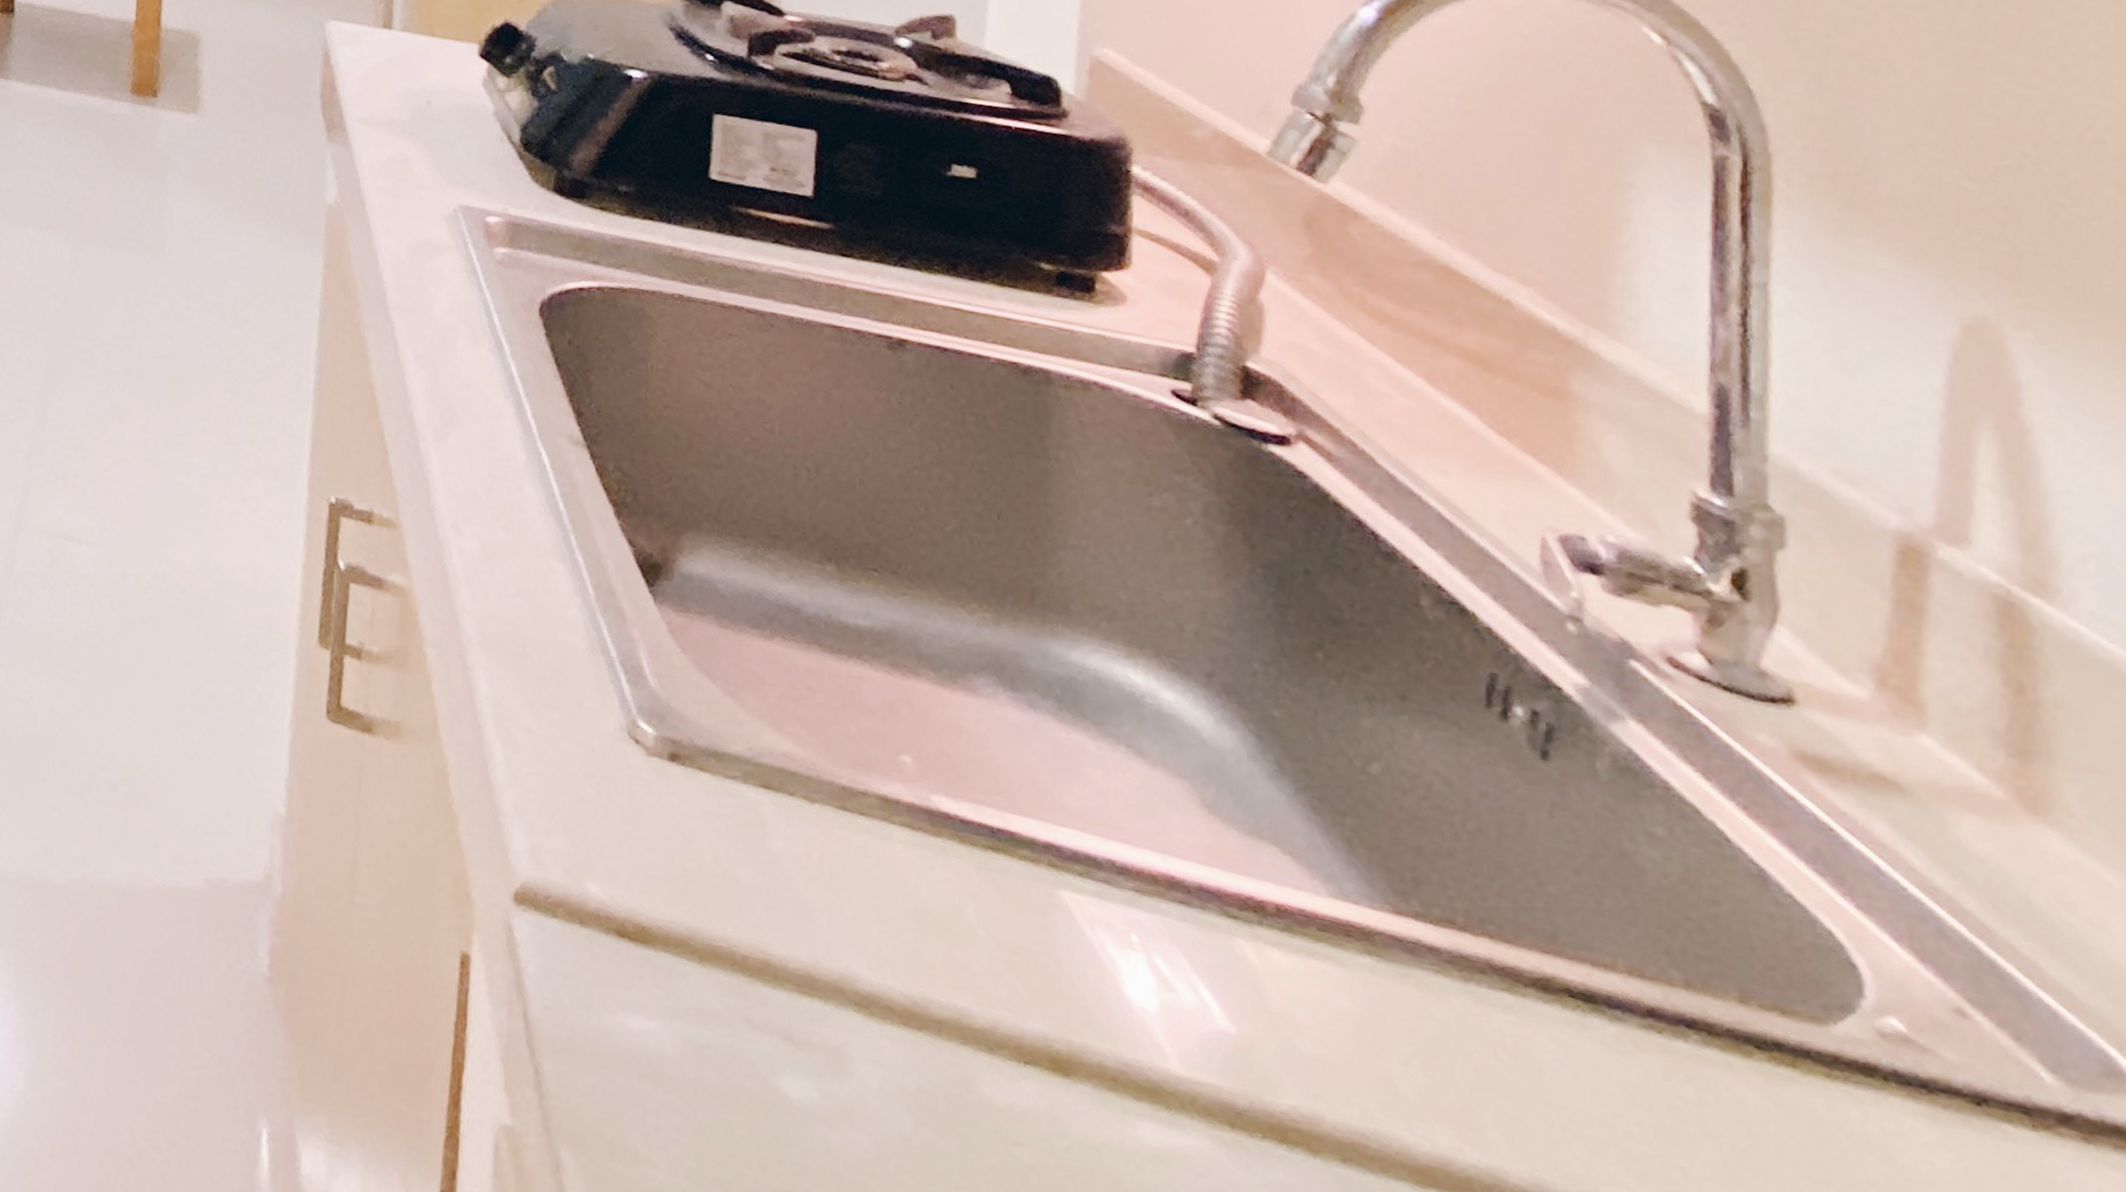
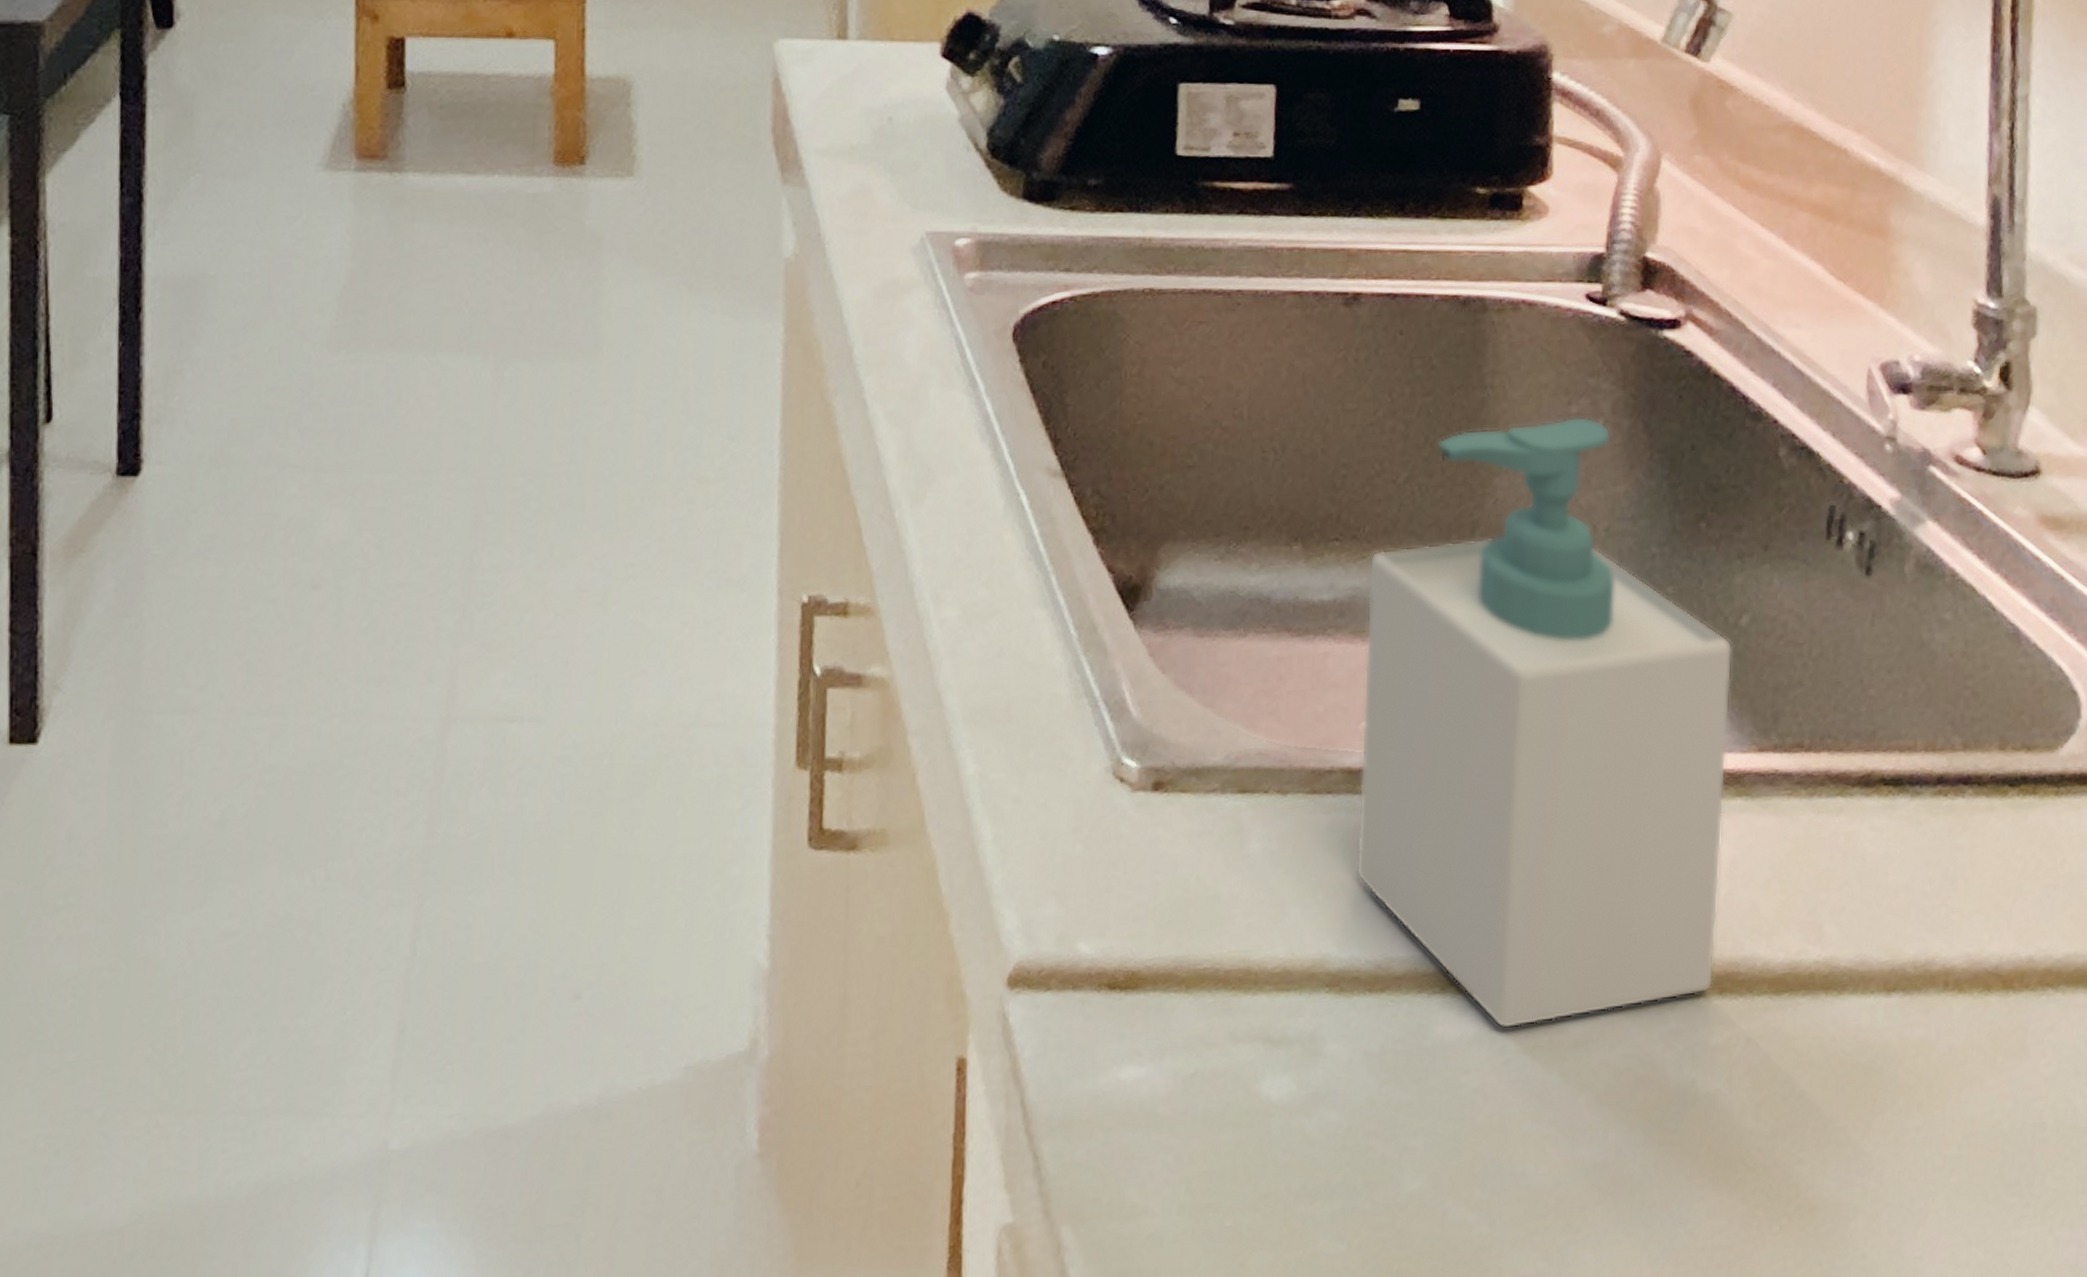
soap bottle: none [890,495,1359,1156] -> present [1355,416,1733,1030]

